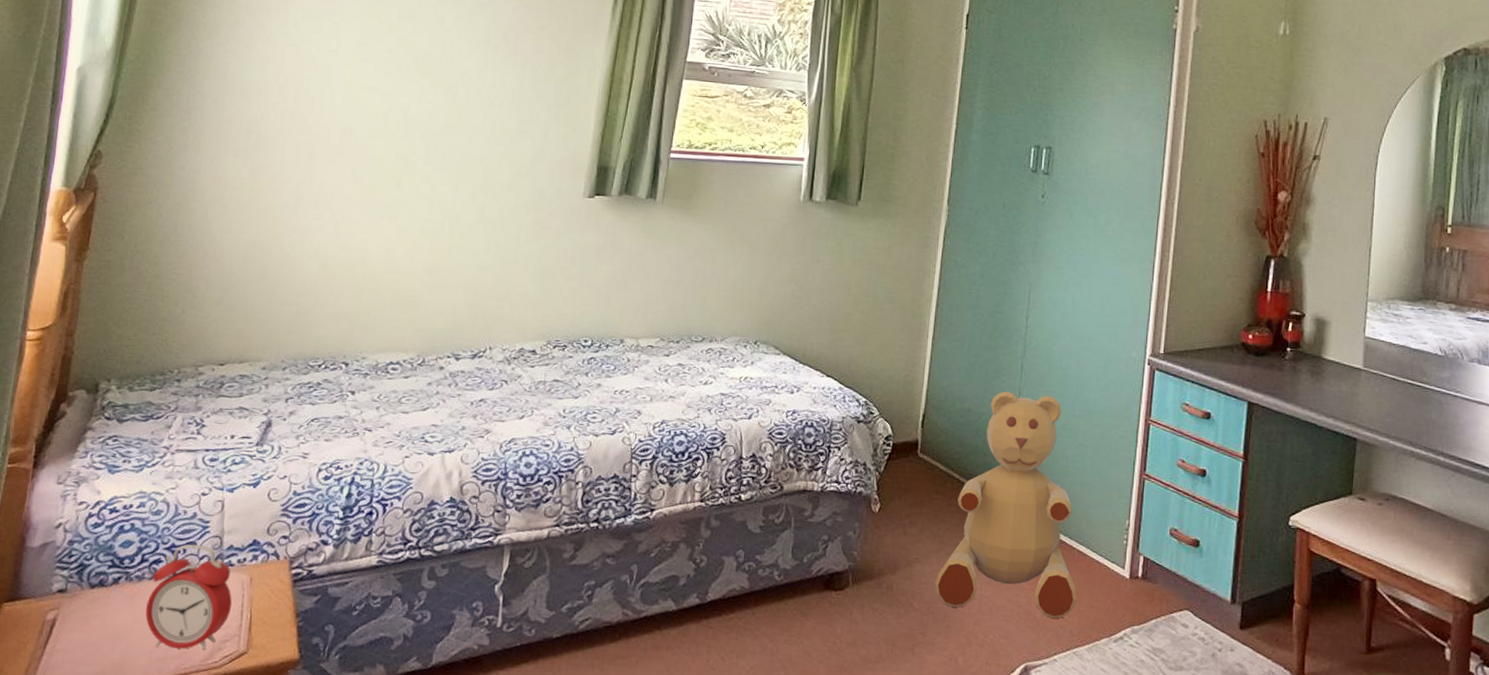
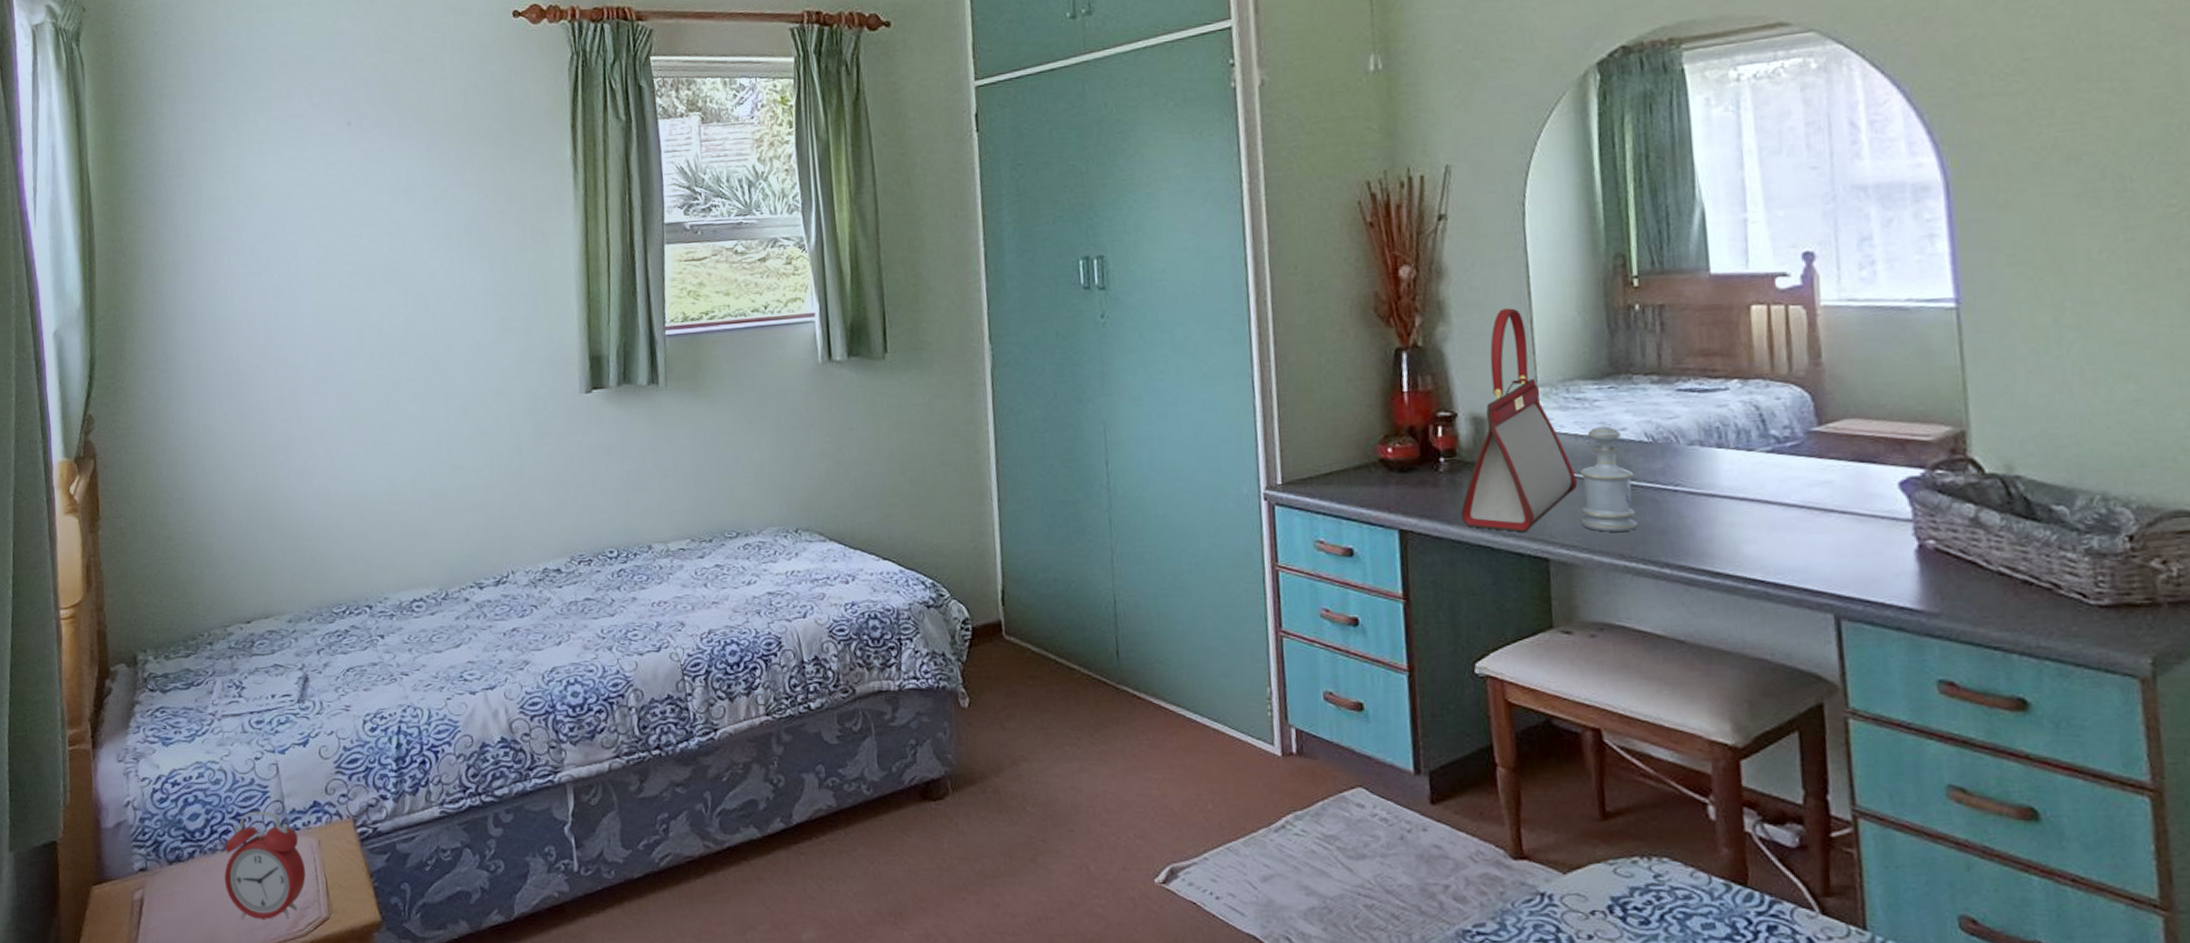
teddy bear: present [935,391,1078,619] -> none [1048,551,1222,811]
handbag: none [1296,236,1386,416] -> present [1460,308,1577,533]
perfume bottle: none [1384,338,1428,424] -> present [1580,426,1639,532]

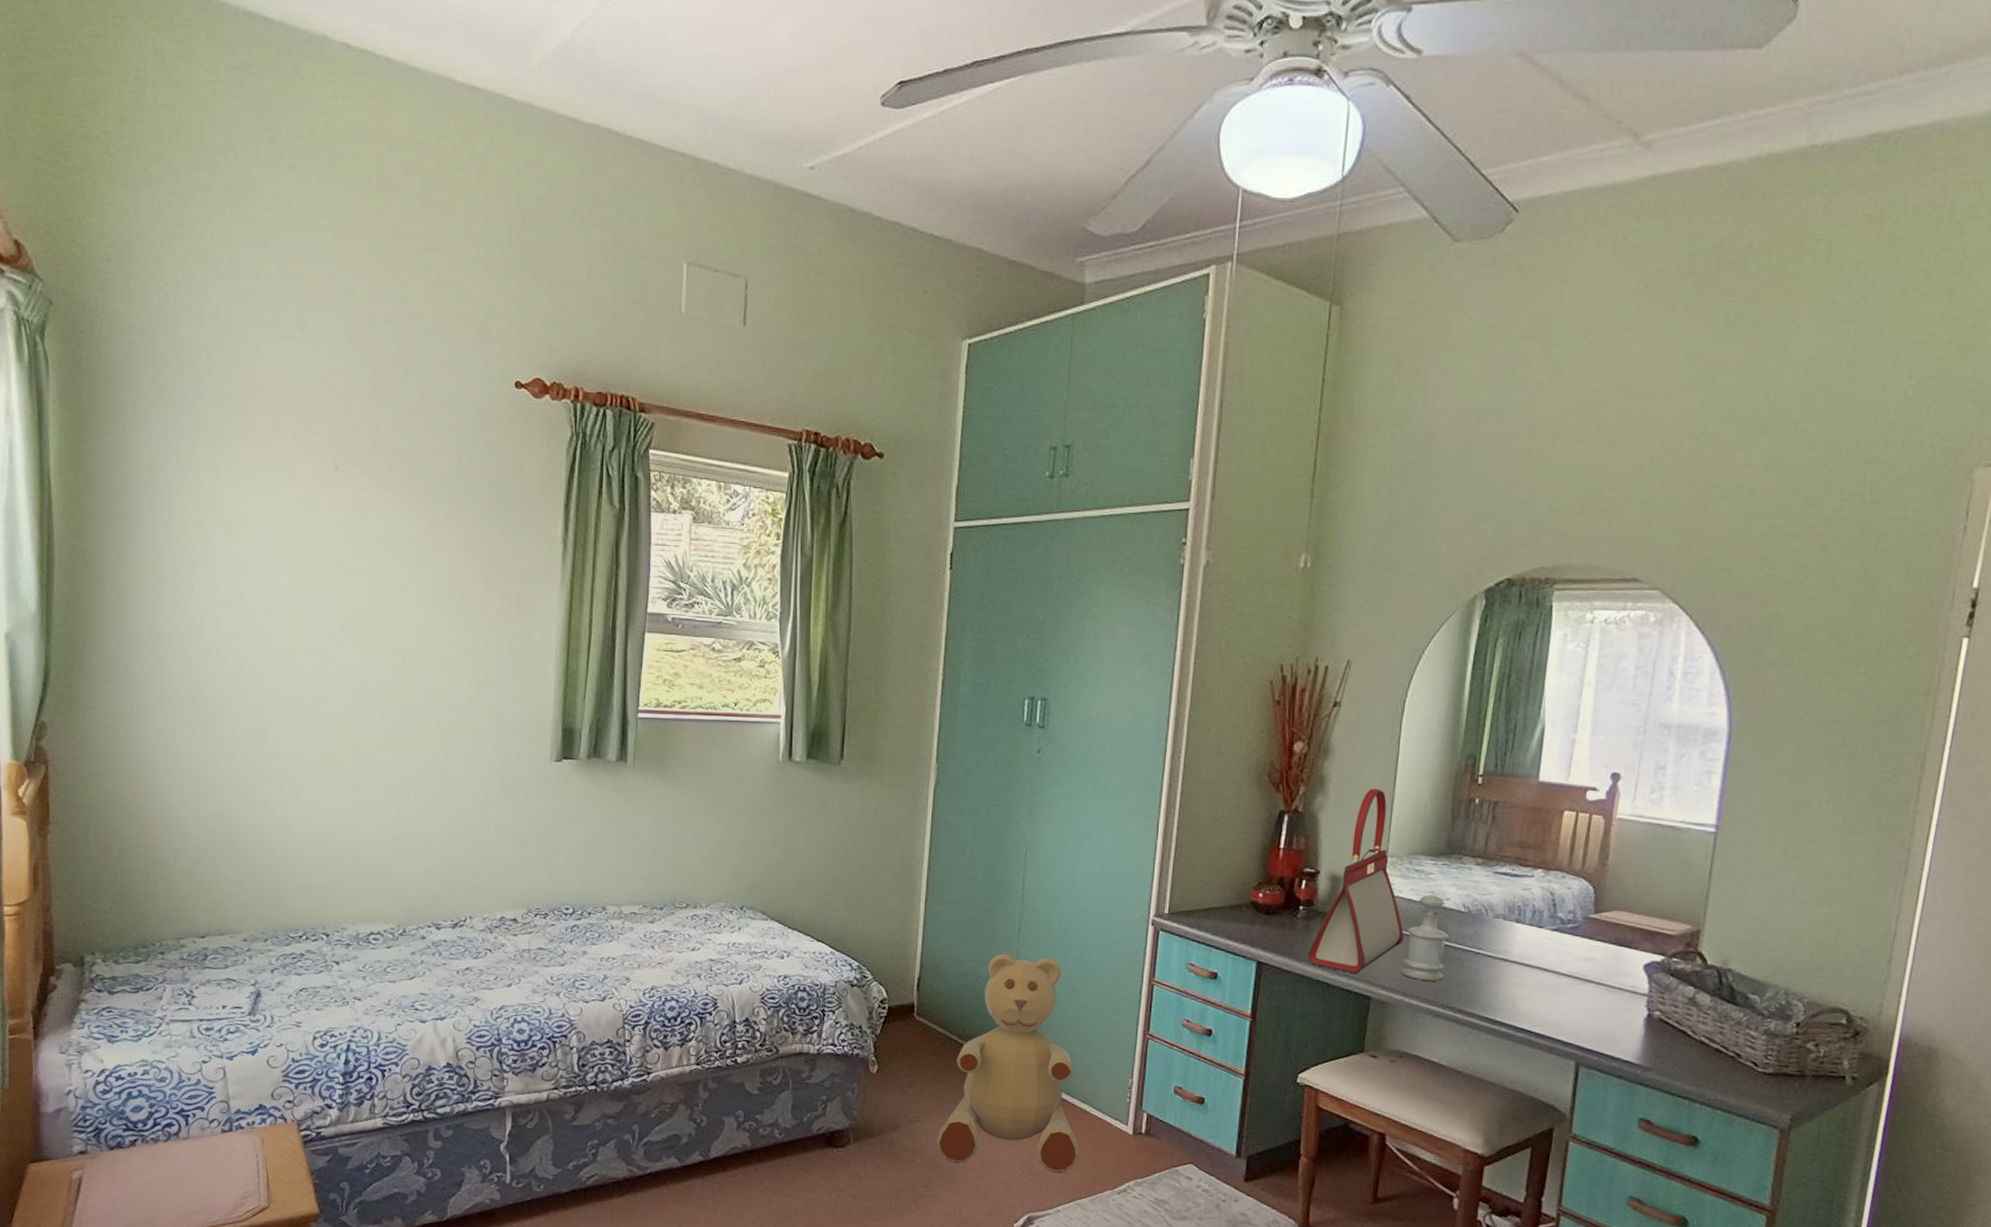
alarm clock: present [224,811,306,919] -> none [166,1108,247,1206]
teddy bear: none [1048,551,1222,811] -> present [936,953,1080,1173]

